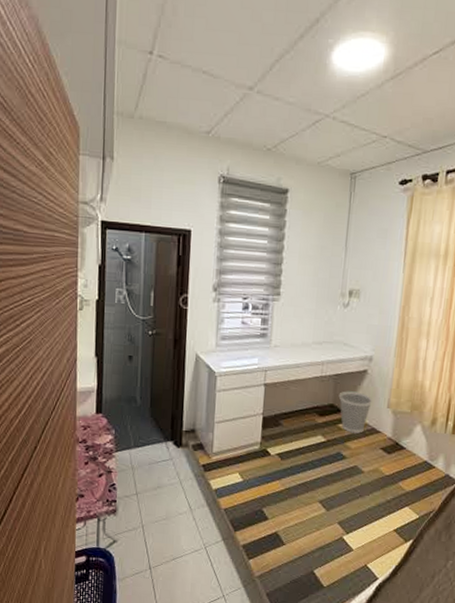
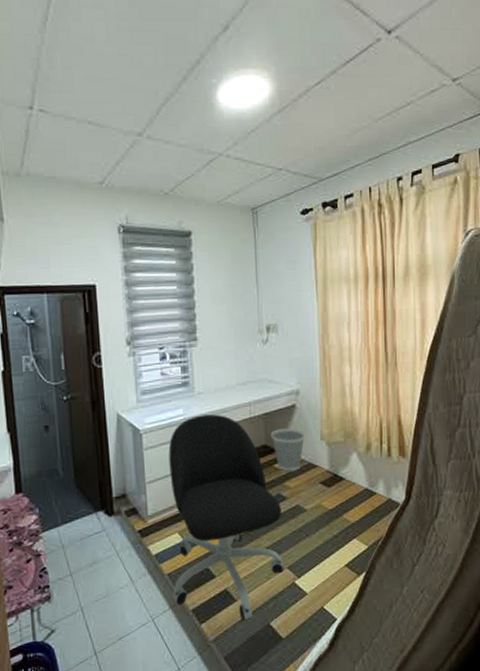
office chair: none [225,366,340,564] -> present [168,414,284,620]

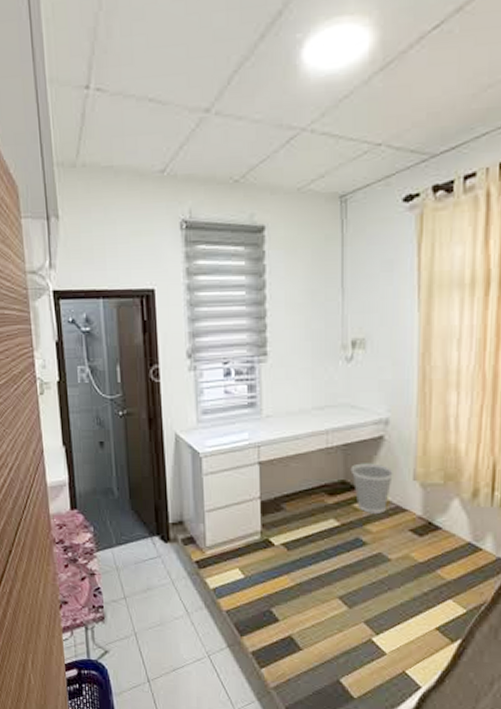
office chair: present [168,414,284,620] -> none [230,441,361,672]

